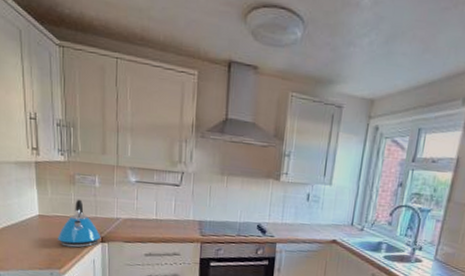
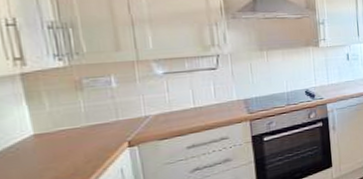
kettle: present [58,199,101,248] -> none [66,105,128,164]

